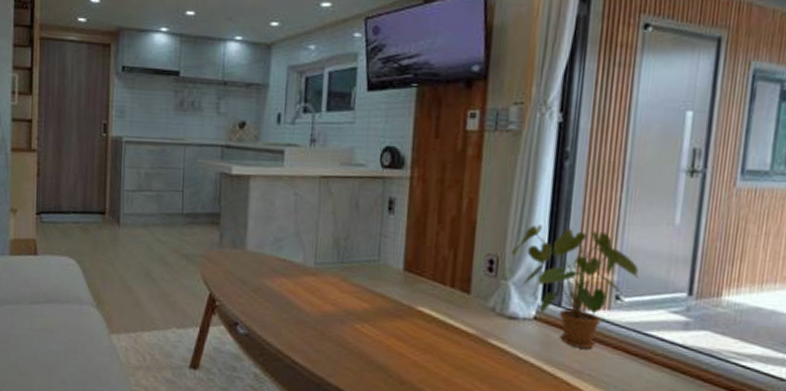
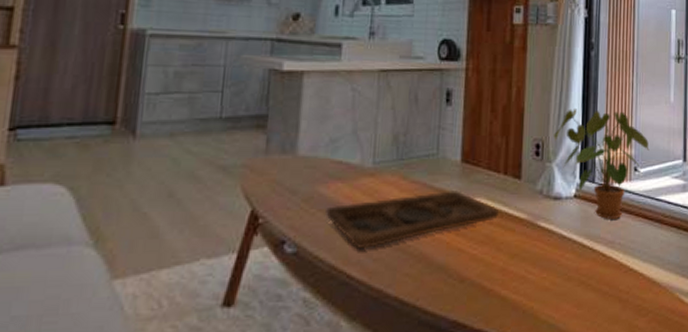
decorative tray: none [272,296,443,340] -> present [326,191,498,250]

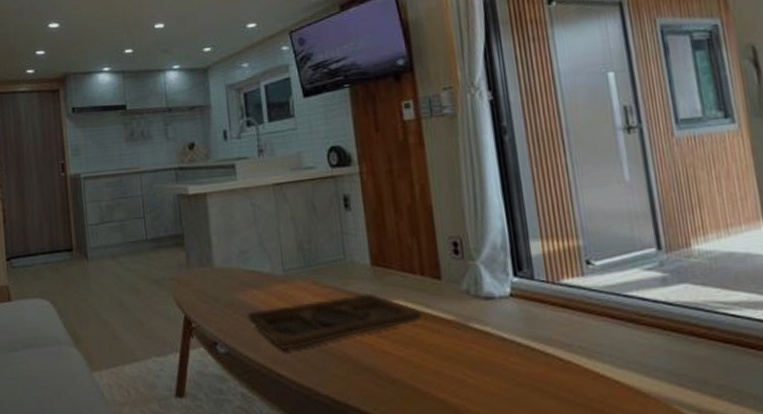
house plant: present [554,107,650,219] -> none [472,198,604,320]

